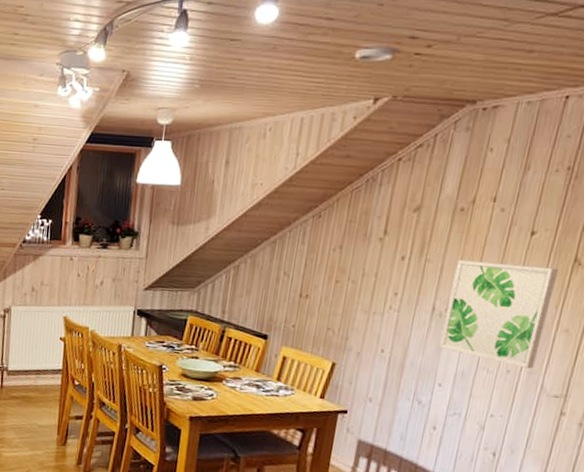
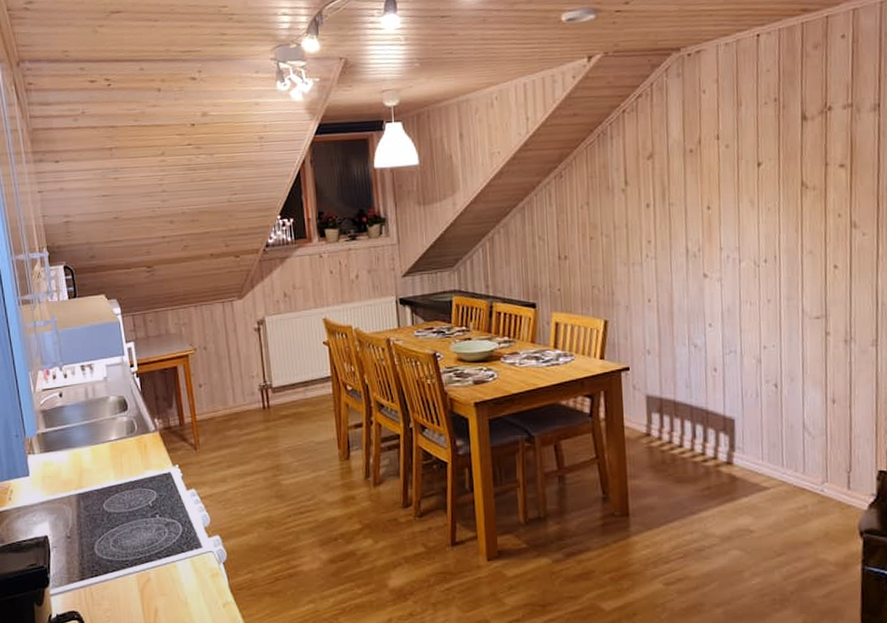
wall art: present [439,259,558,369] -> none [698,194,791,295]

